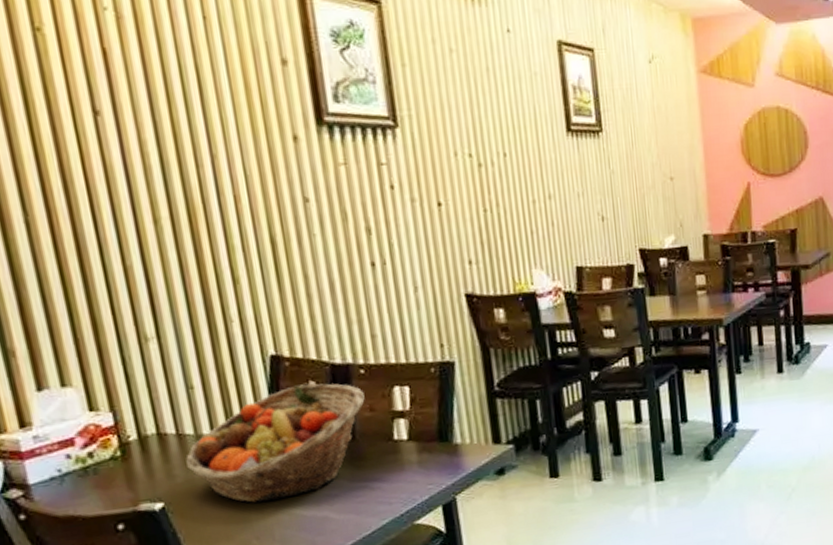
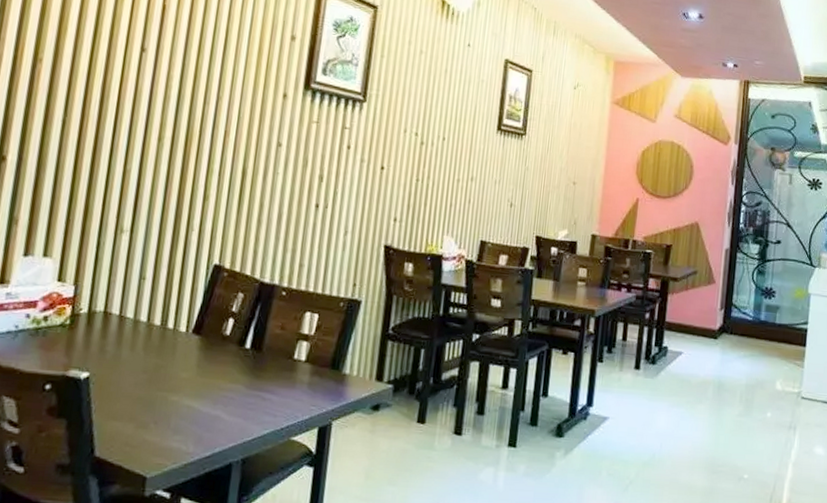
fruit basket: present [185,383,365,503] -> none [117,294,281,391]

